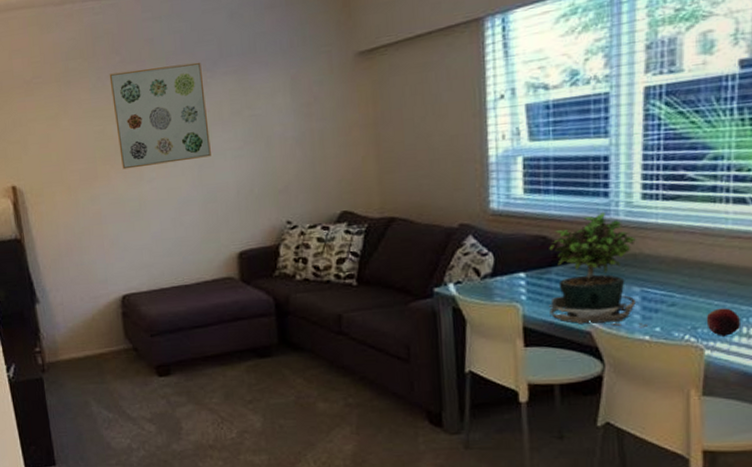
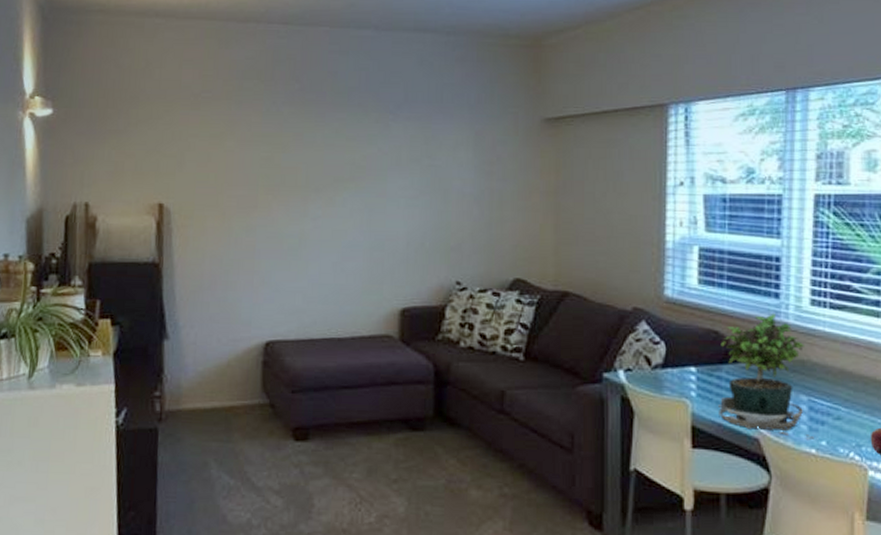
wall art: present [109,62,211,170] -> none [285,100,385,203]

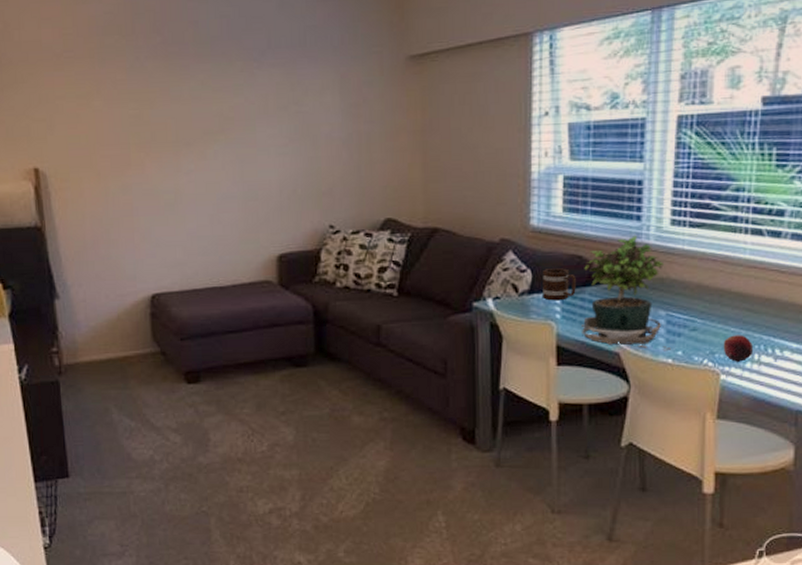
mug: none [676,342,713,378] -> present [541,268,577,301]

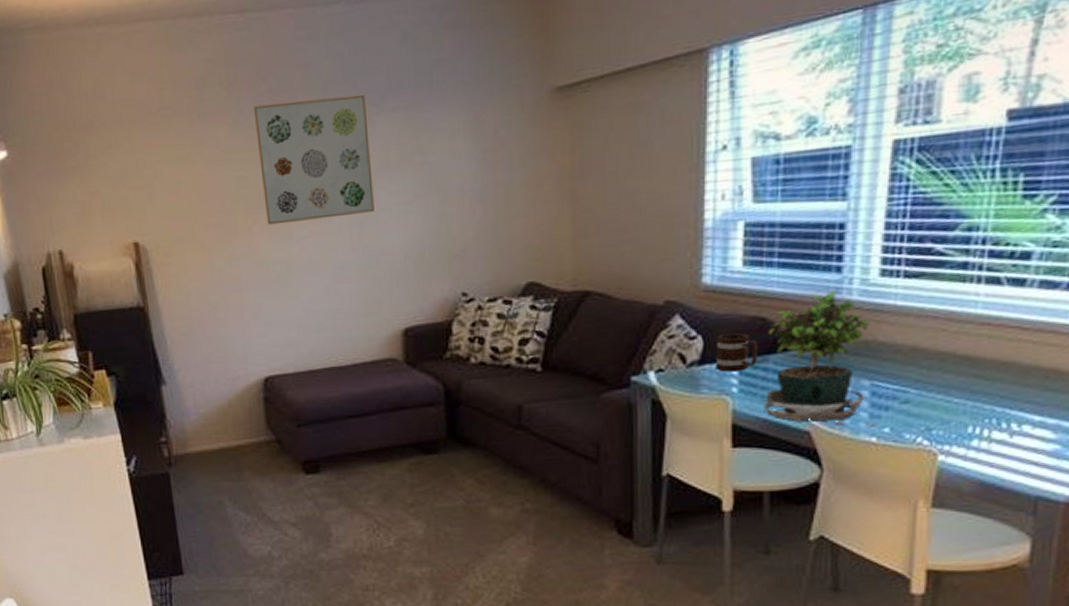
wall art: none [148,50,254,159] -> present [253,94,374,225]
fruit: present [723,335,752,362] -> none [942,406,982,440]

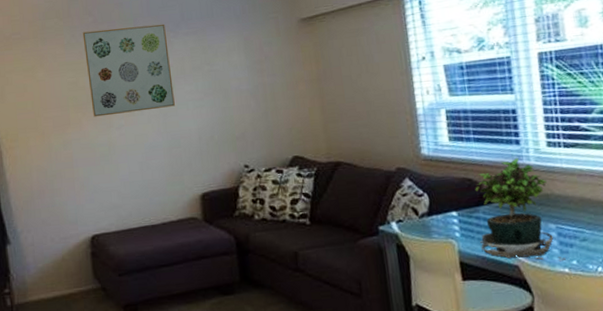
mug: present [715,333,759,372] -> none [438,191,471,221]

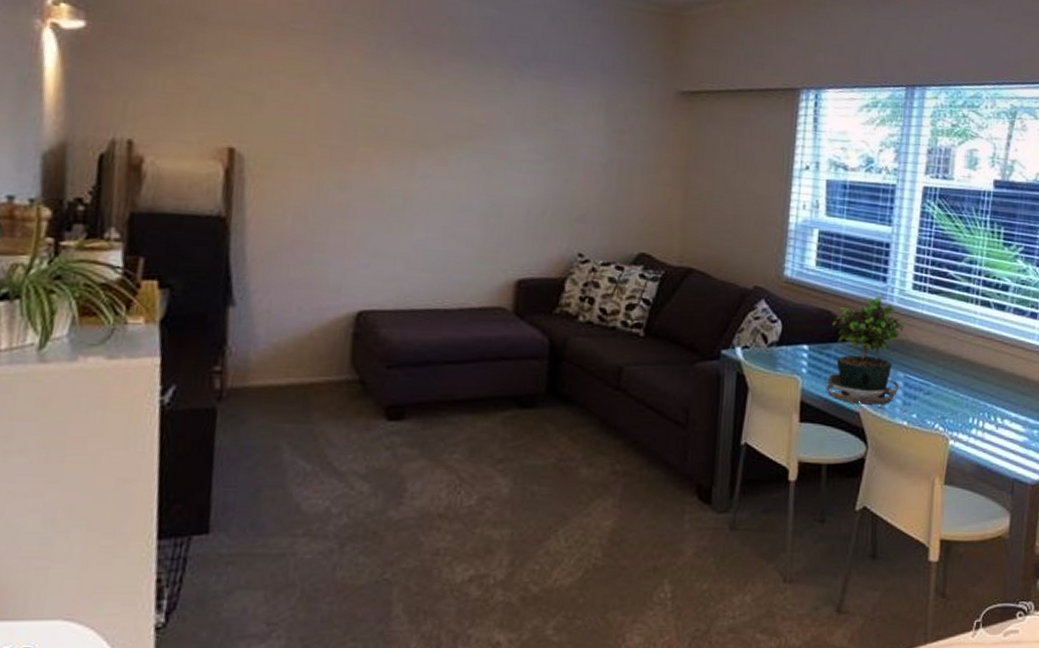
wall art: present [82,24,175,117] -> none [390,42,510,165]

